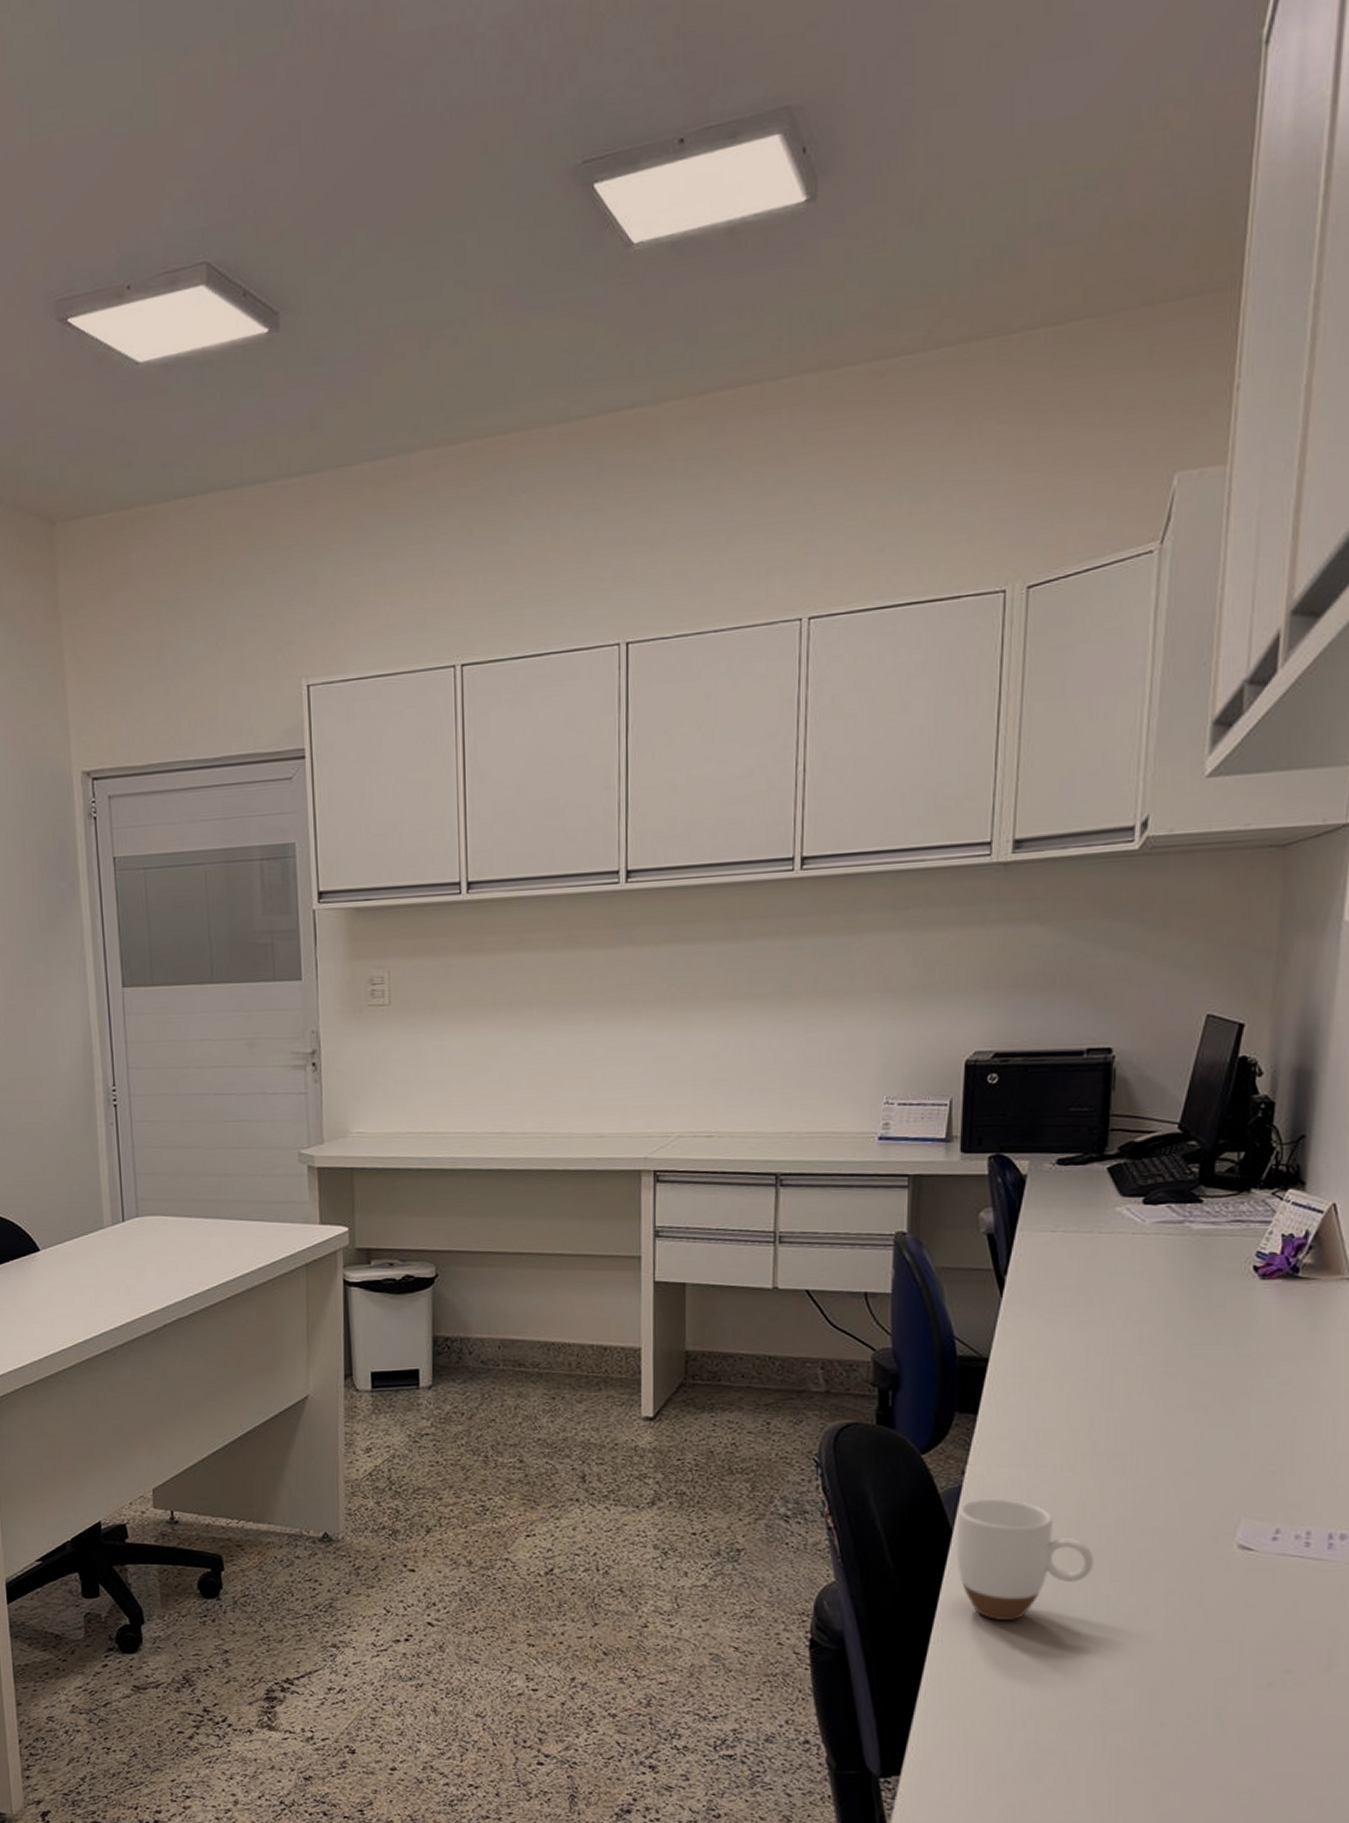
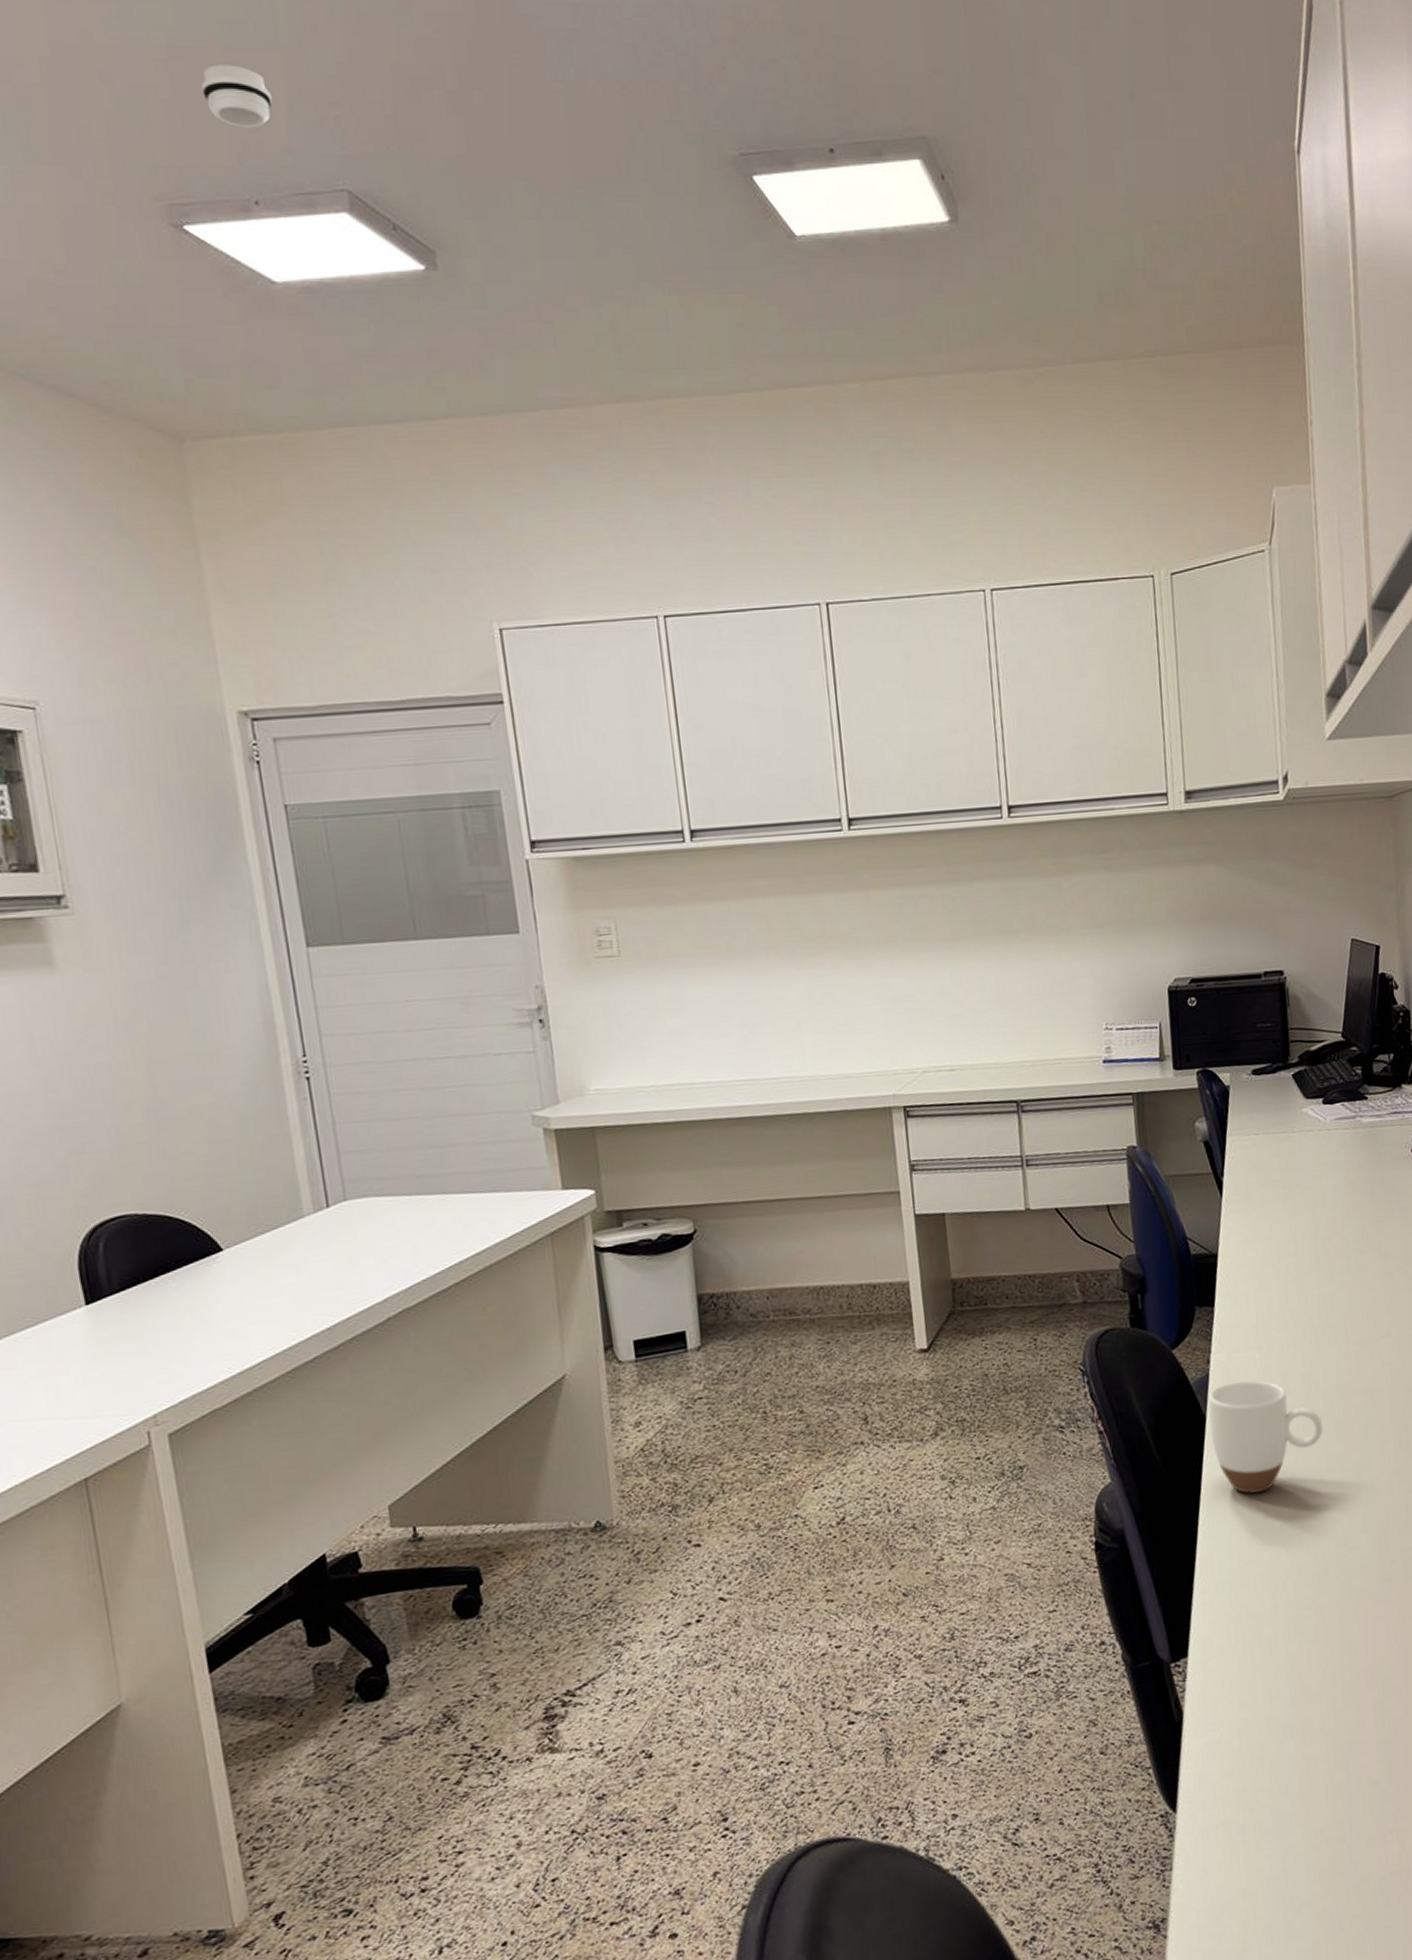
smoke detector: none [90,154,148,216] -> present [201,65,272,128]

